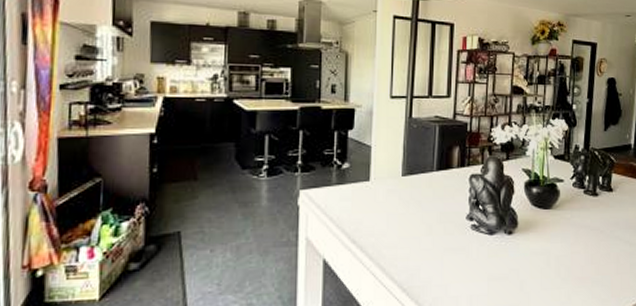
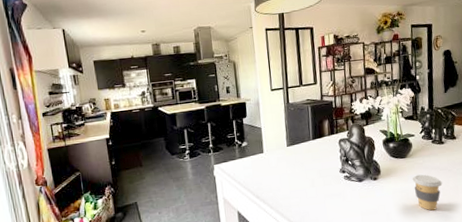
coffee cup: none [555,233,592,283] -> present [412,174,442,211]

